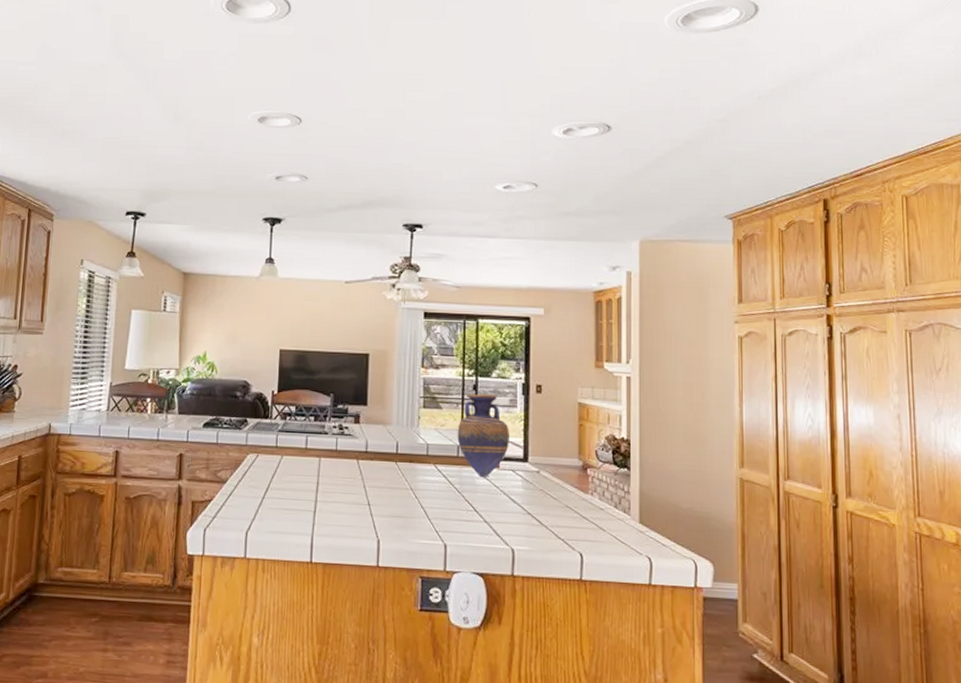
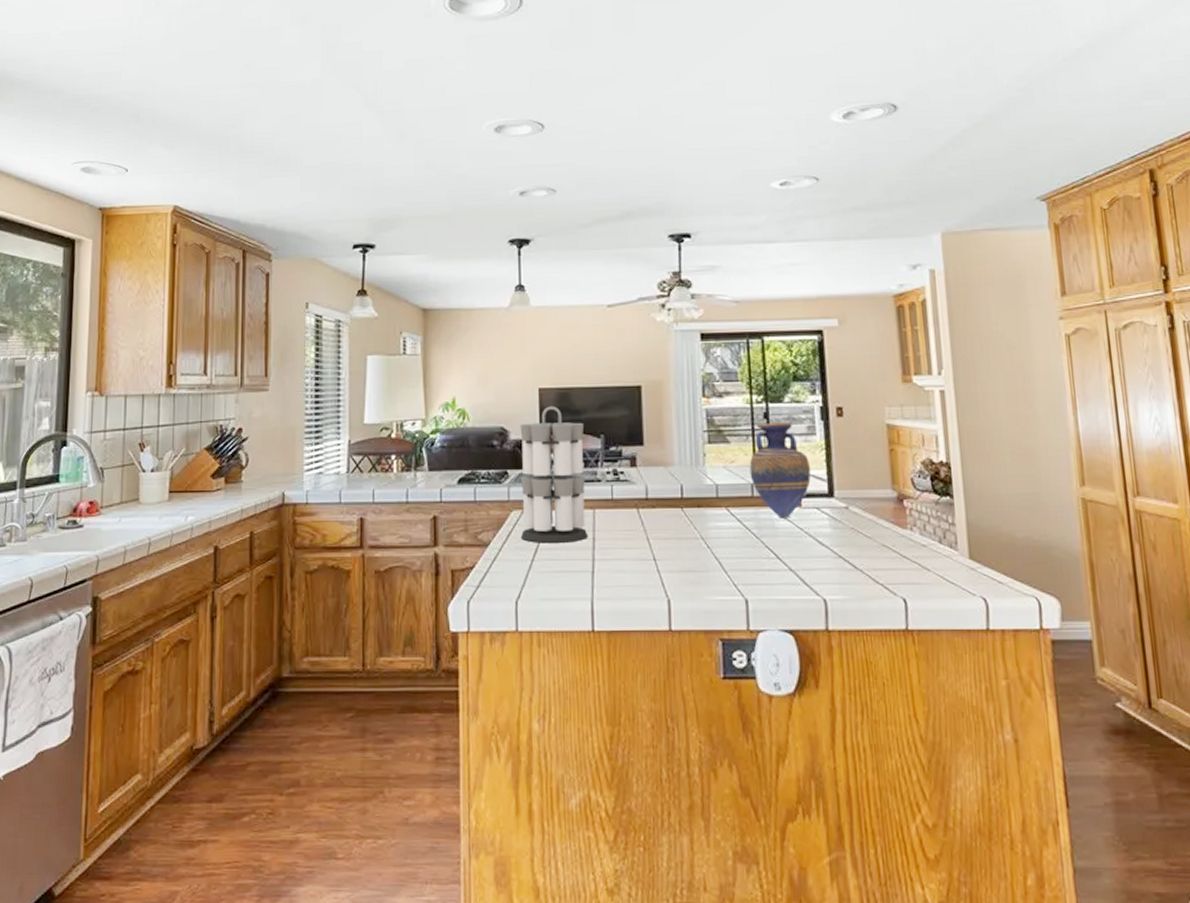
spice rack: none [255,365,317,485] -> present [520,406,589,543]

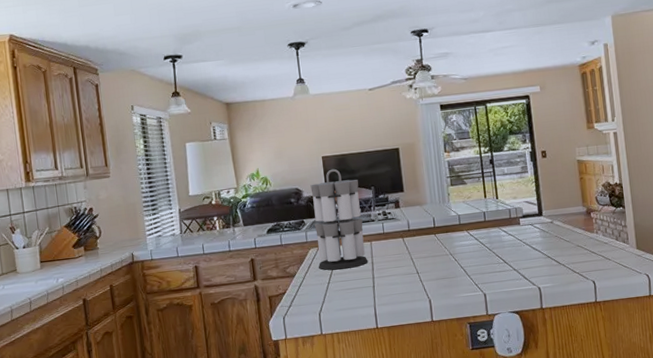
vase: present [749,422,811,518] -> none [481,165,526,235]

